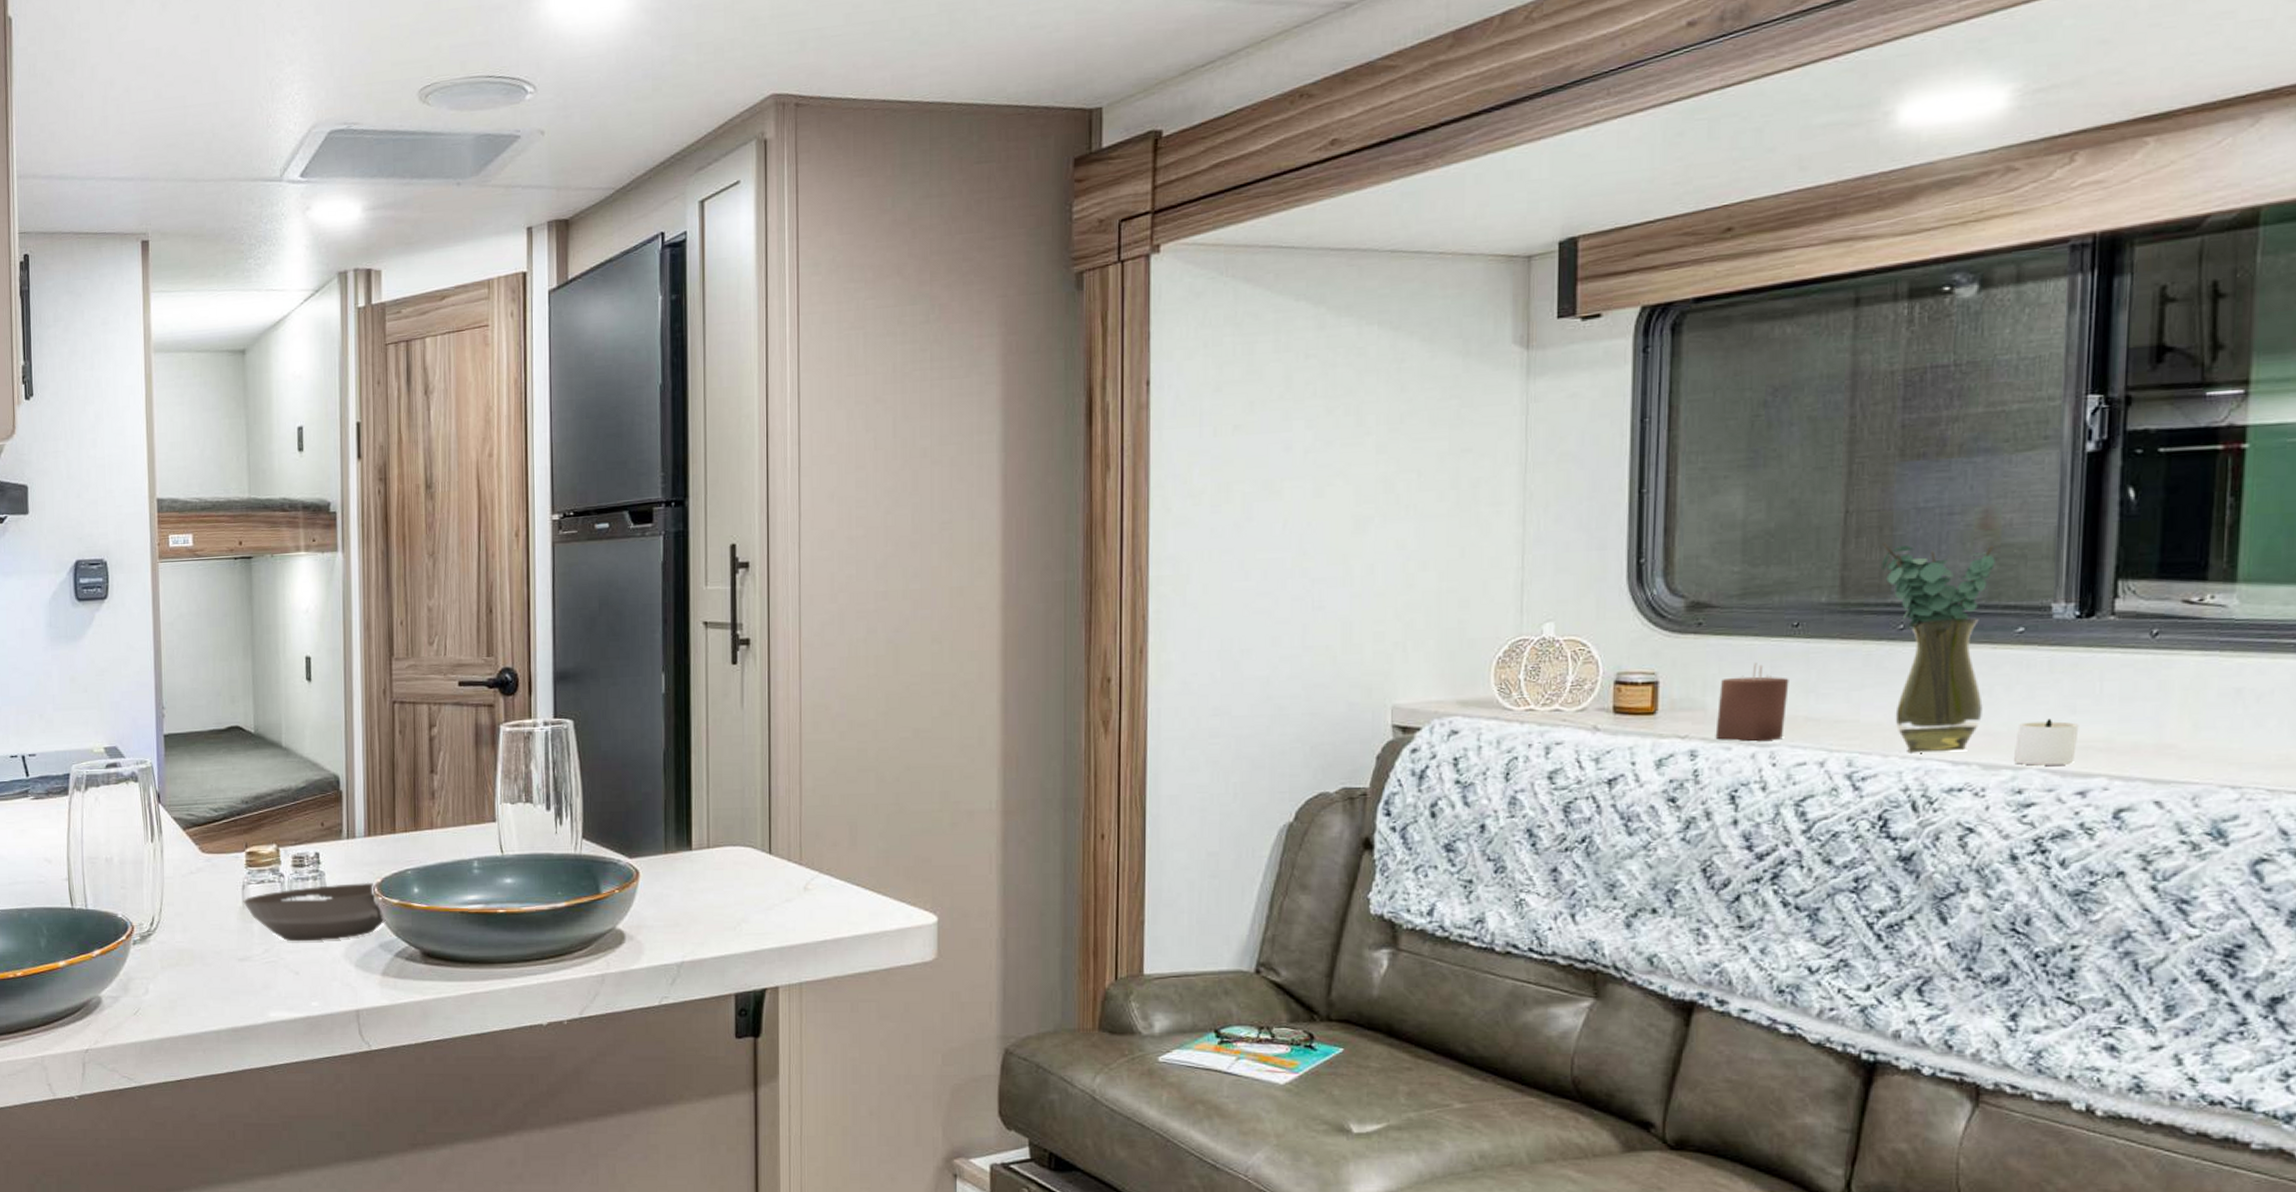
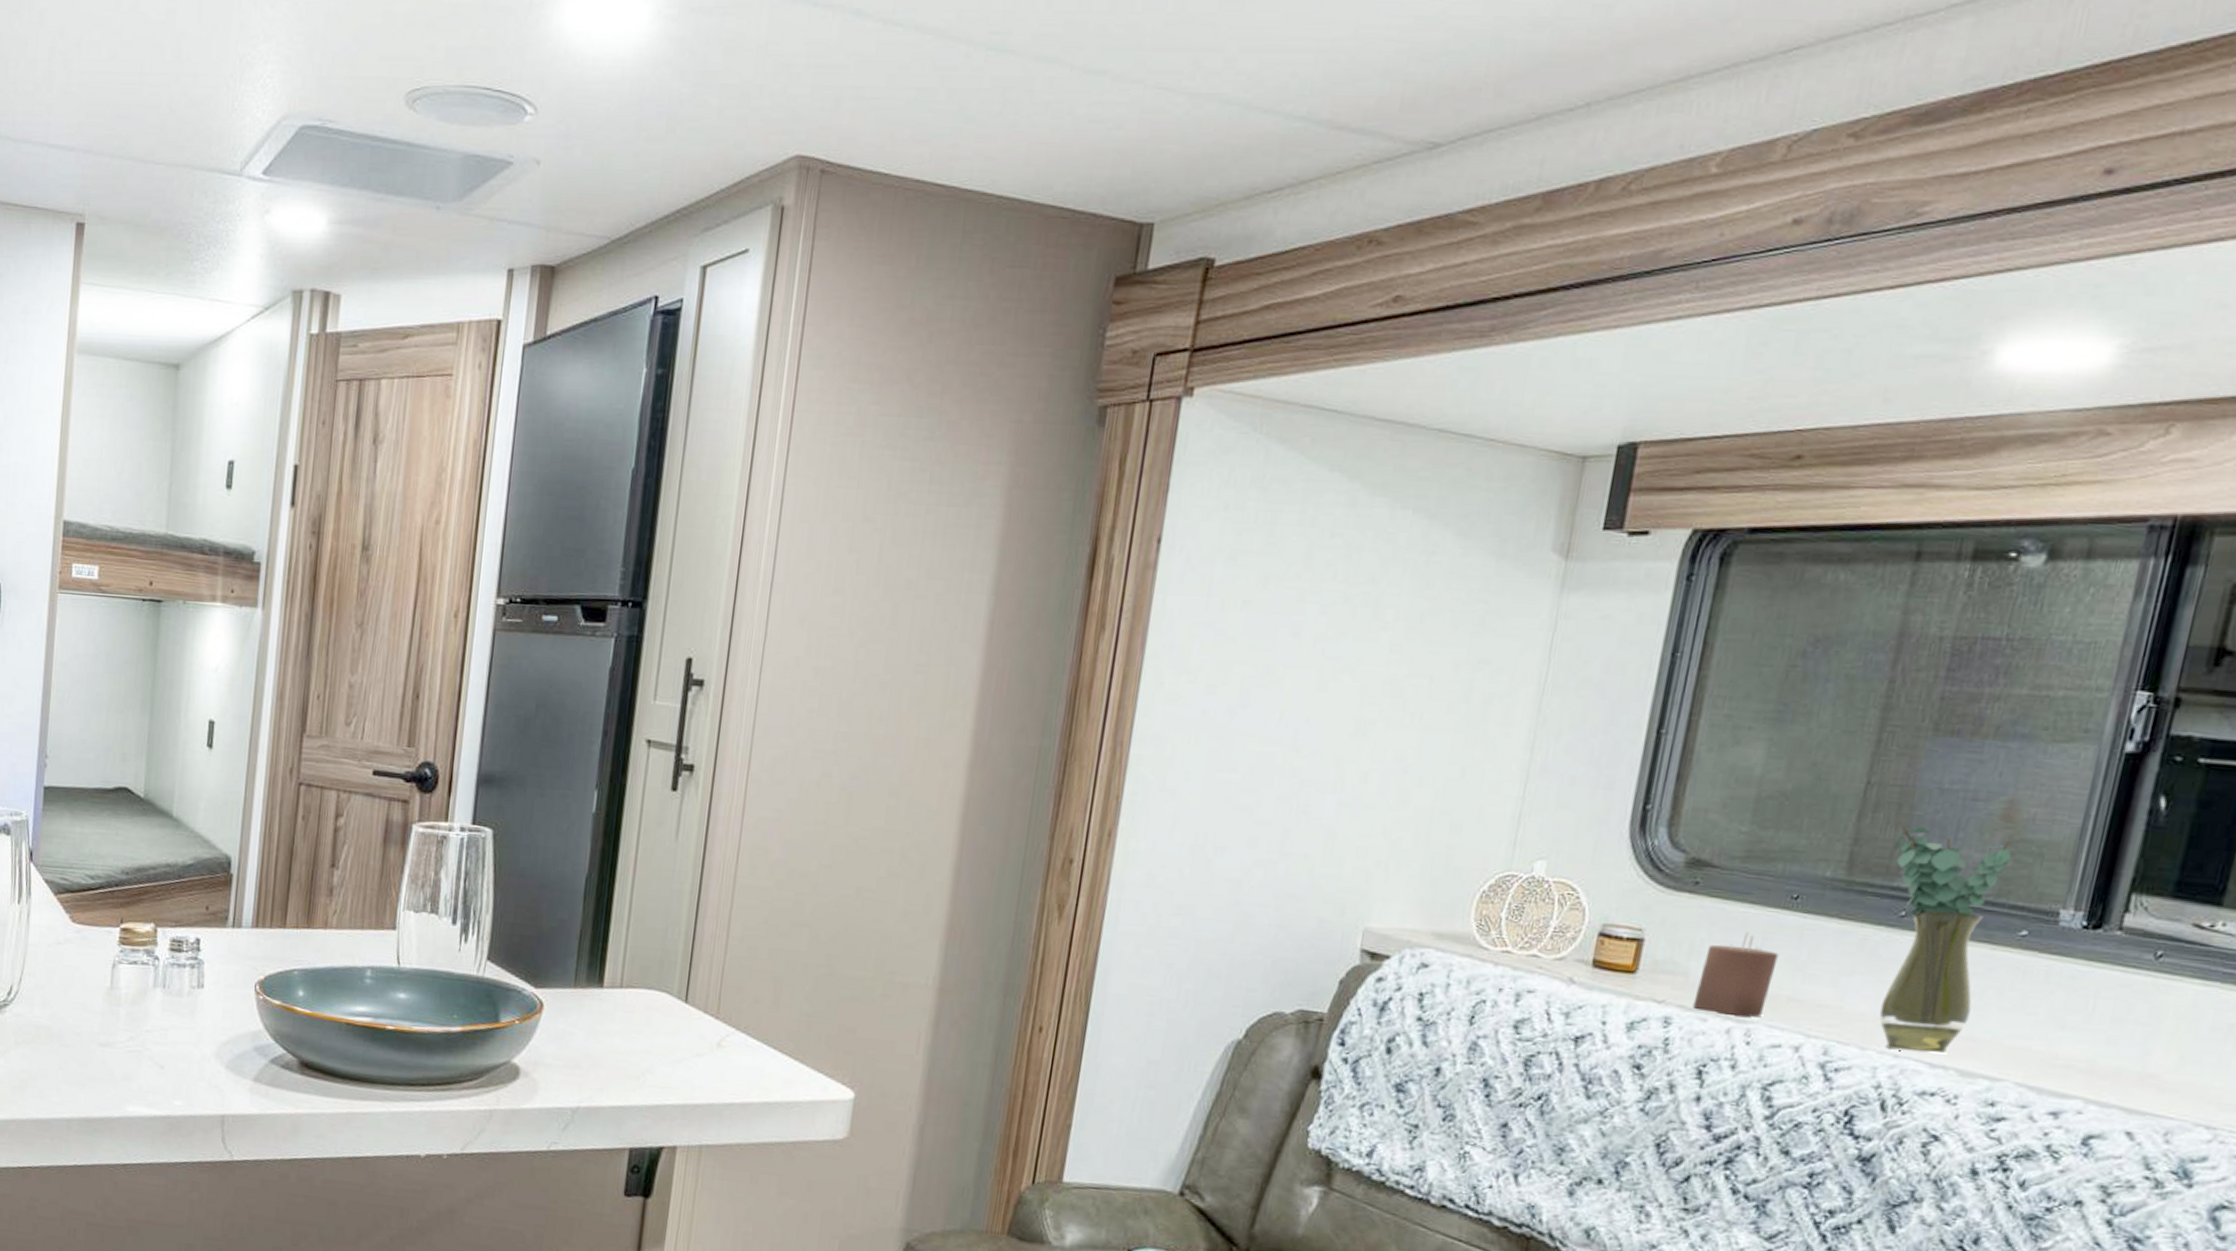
bowl: present [243,882,386,942] -> none [111,974,265,1036]
candle: present [2014,718,2079,766] -> none [1992,1031,2065,1082]

